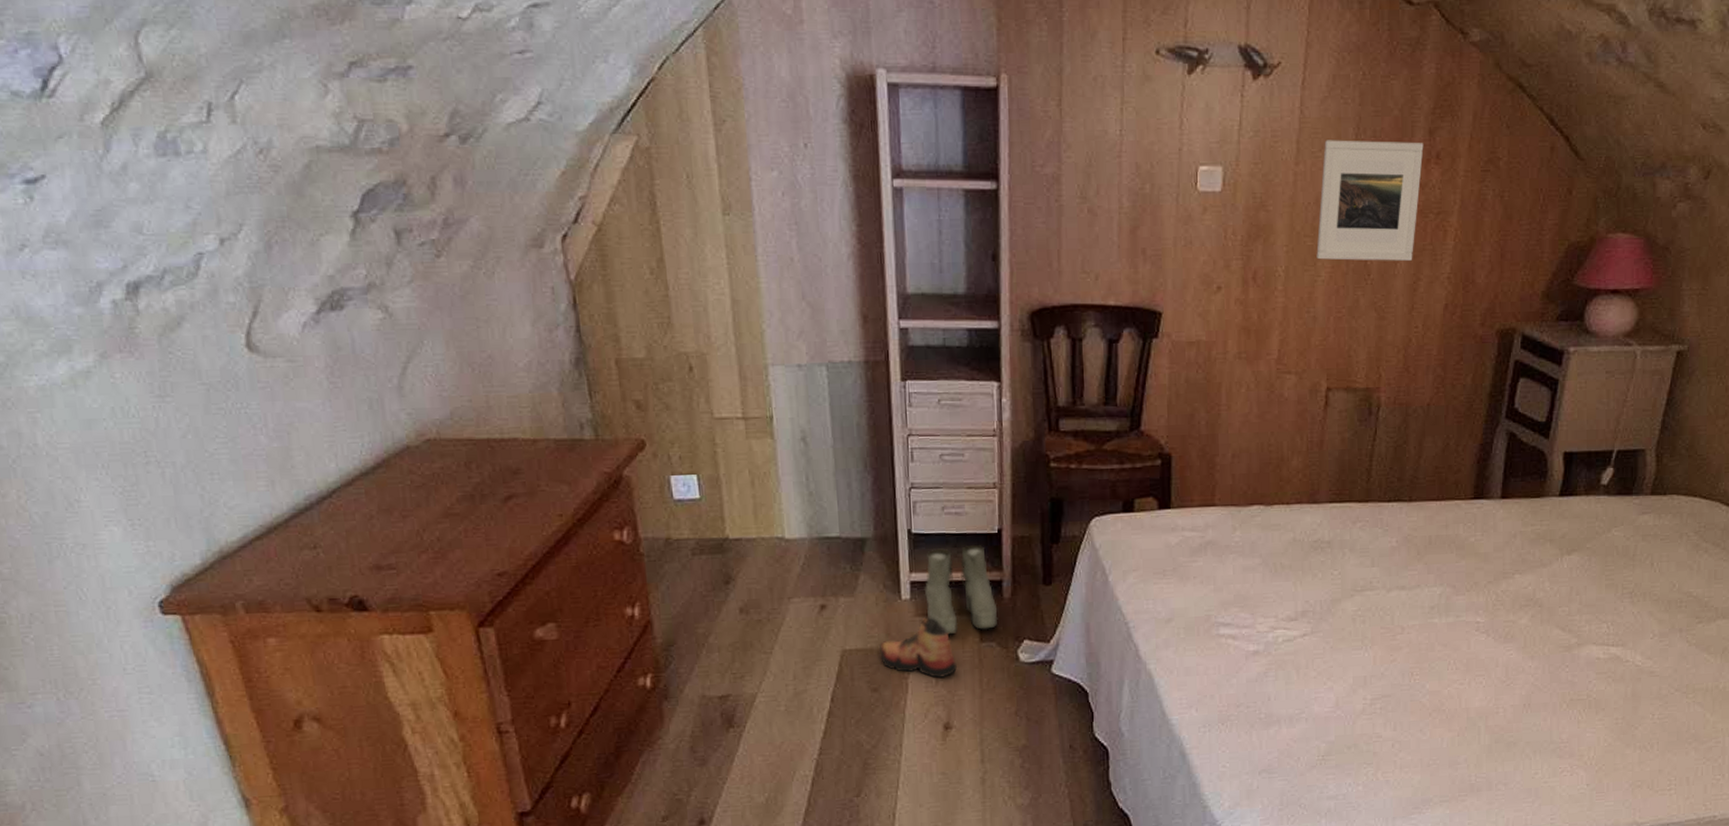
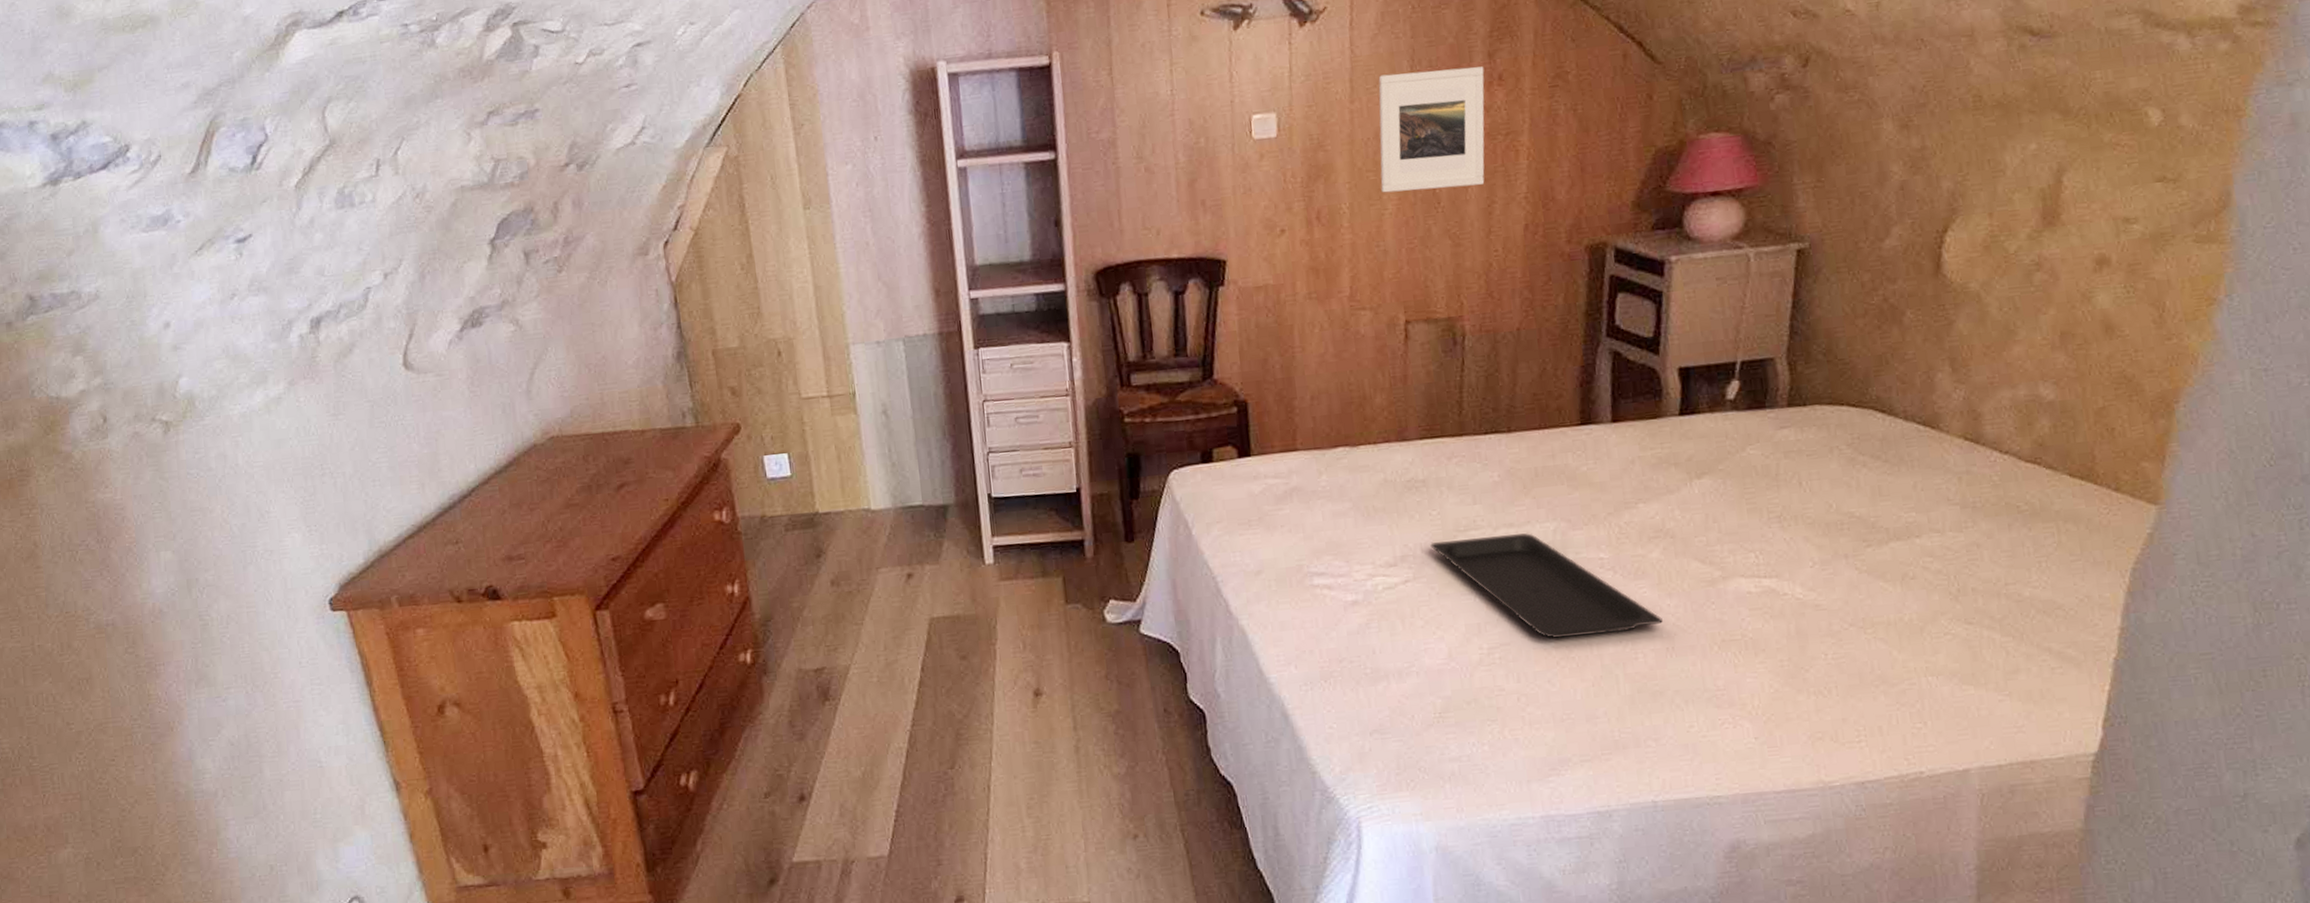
shoe: present [880,617,957,678] -> none [966,581,1044,643]
boots: present [924,545,998,635] -> none [1006,505,1082,598]
serving tray: none [1329,596,1523,693] -> present [1430,533,1663,639]

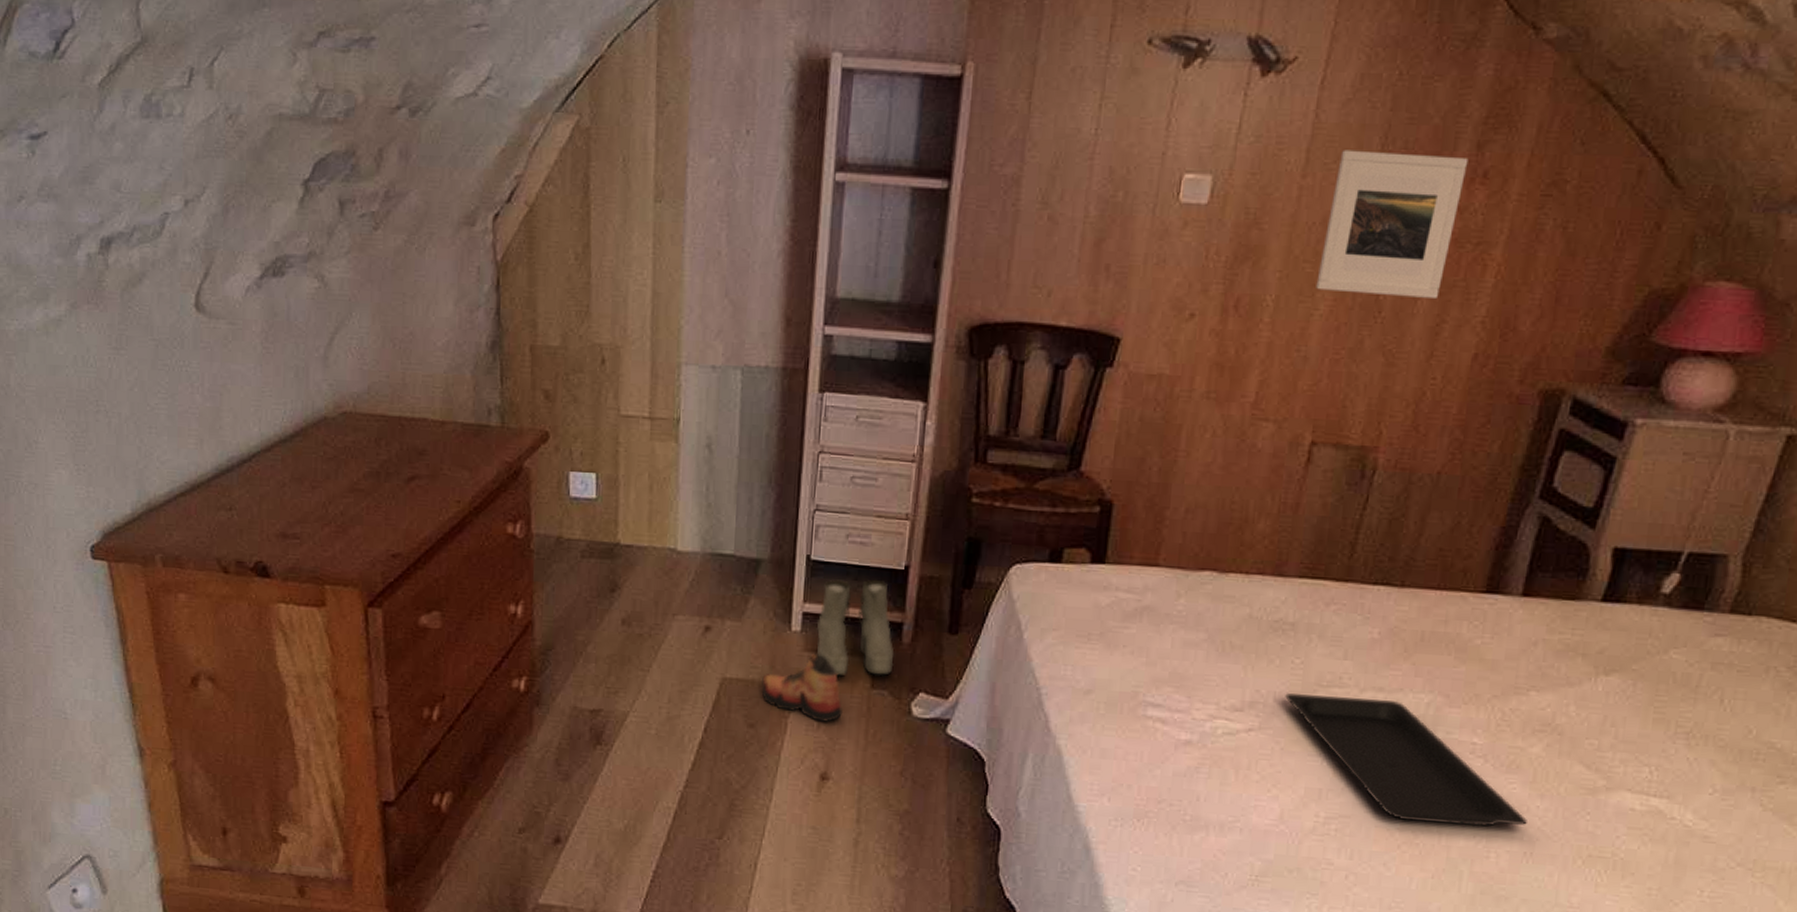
shoe: none [966,581,1044,643] -> present [762,653,842,722]
boots: none [1006,505,1082,598] -> present [816,579,895,677]

